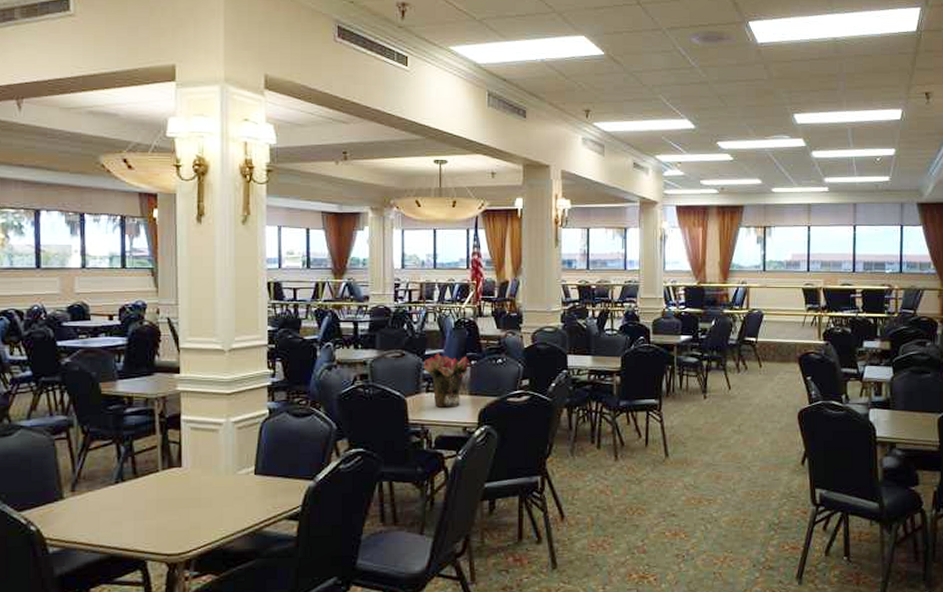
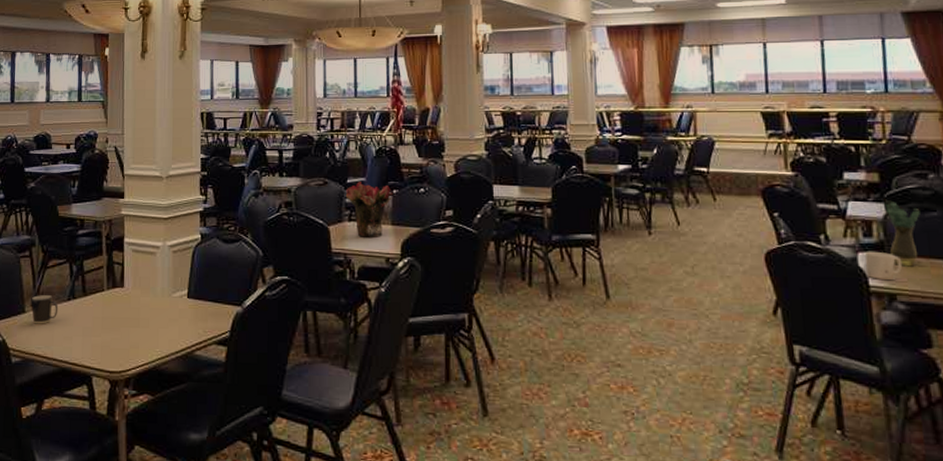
mug: none [70,478,104,511] -> present [31,294,59,324]
mug: none [874,407,902,432] -> present [865,251,903,281]
vase: none [892,363,918,420] -> present [884,199,920,267]

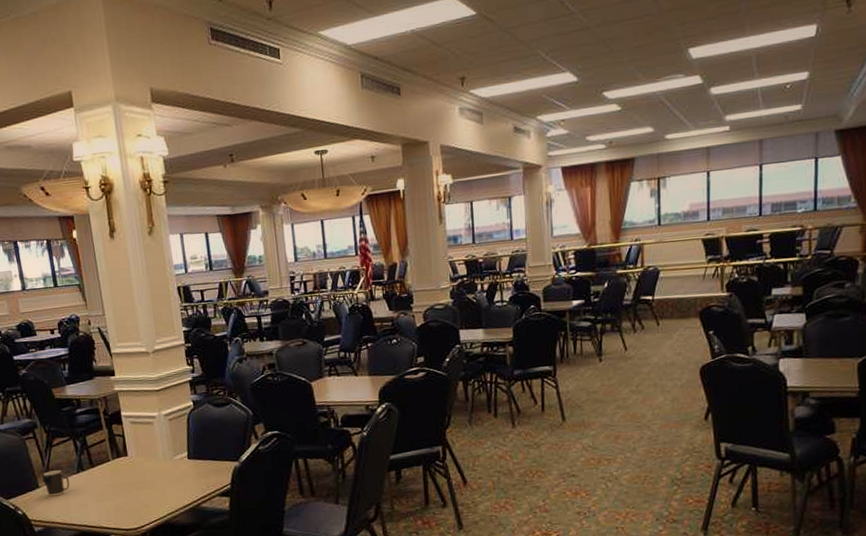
bouquet: present [345,182,393,237] -> none [323,339,368,389]
mug: present [865,251,903,281] -> none [785,356,817,381]
vase: present [884,199,920,267] -> none [805,309,835,368]

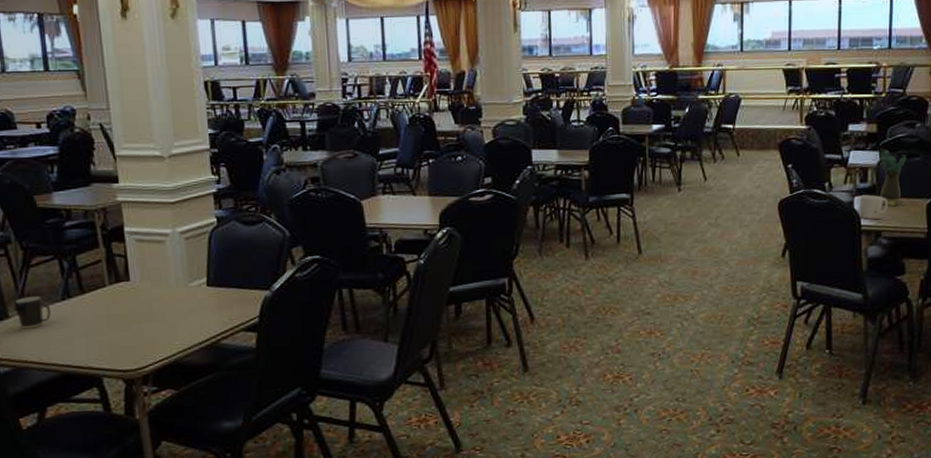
mug: none [785,356,817,381] -> present [859,194,889,220]
vase: none [805,309,835,368] -> present [879,147,906,207]

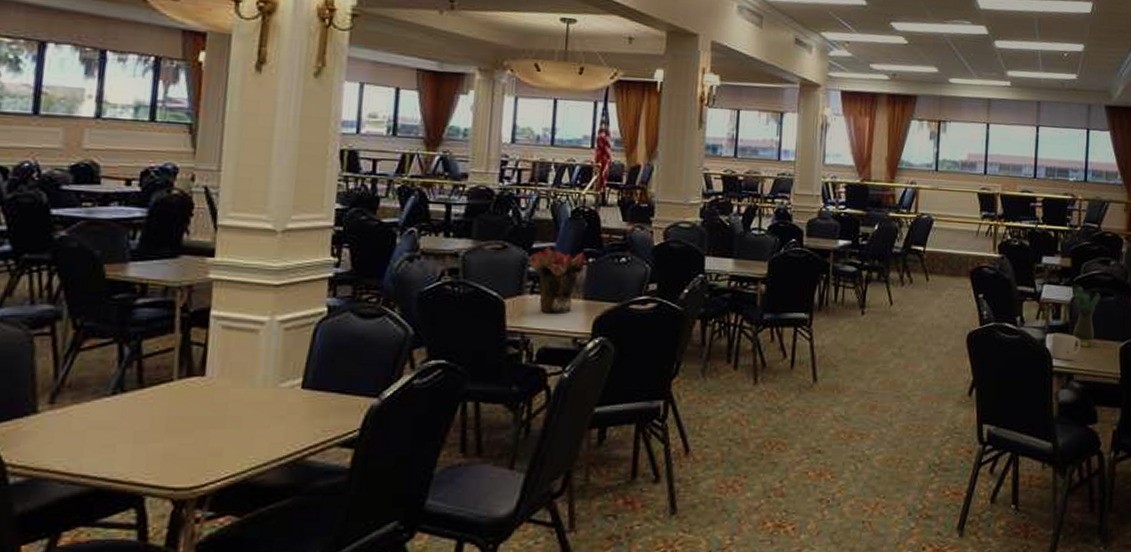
mug: present [14,295,52,329] -> none [48,386,96,429]
bouquet: none [377,152,429,210] -> present [528,247,589,314]

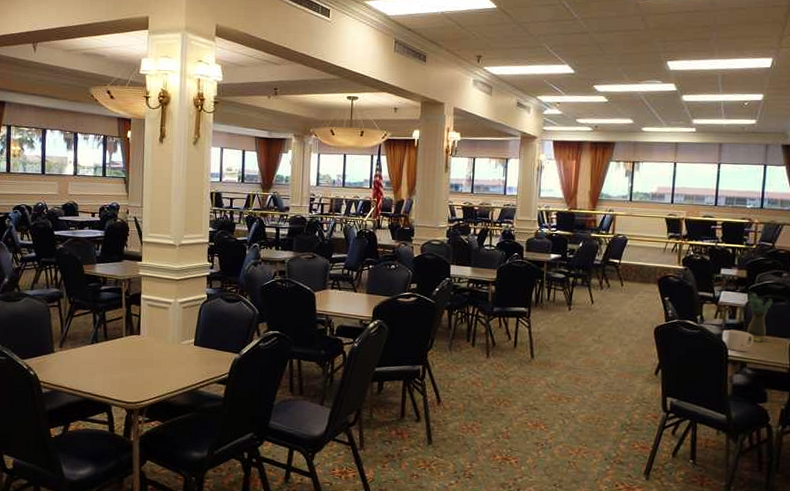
bouquet: present [528,247,589,314] -> none [330,257,370,303]

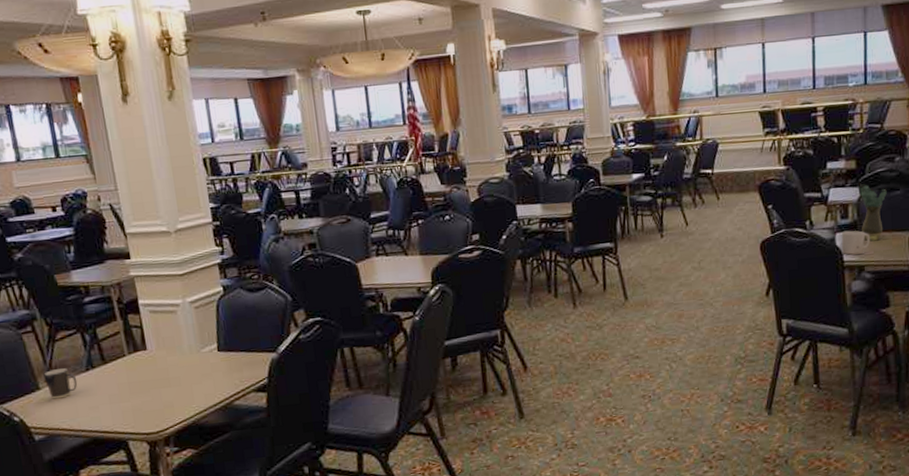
mug: none [59,338,83,363] -> present [43,367,78,399]

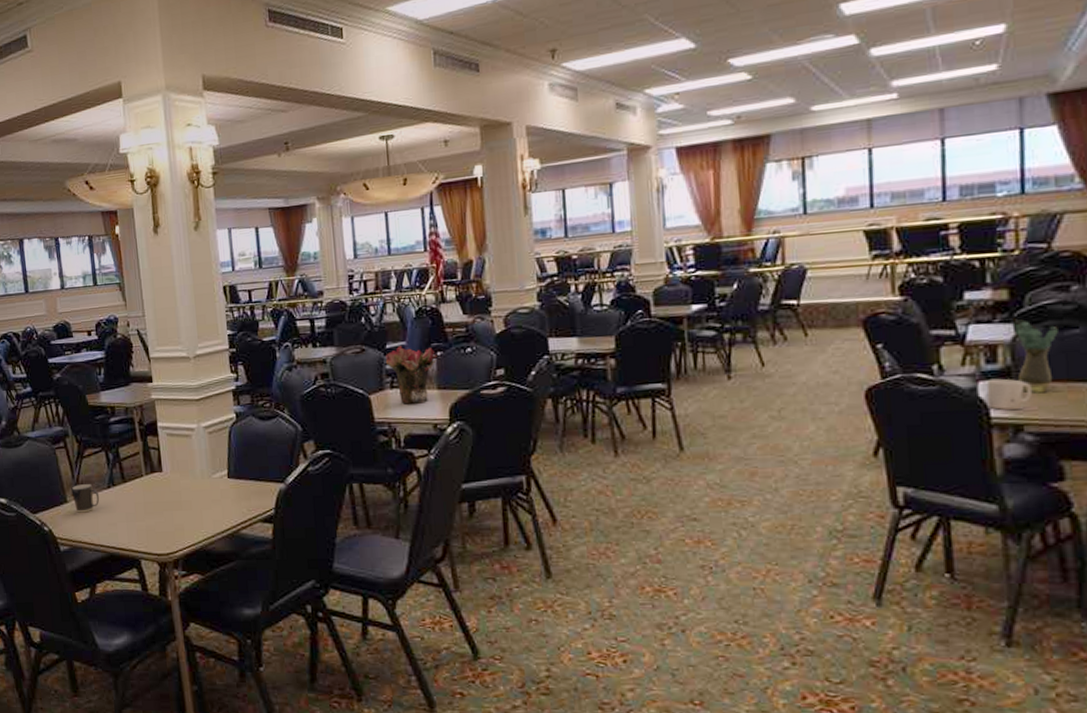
bouquet: none [370,215,419,271] -> present [385,346,438,404]

